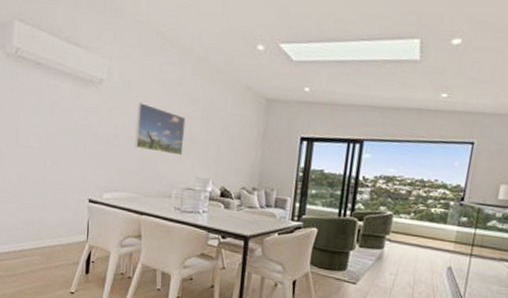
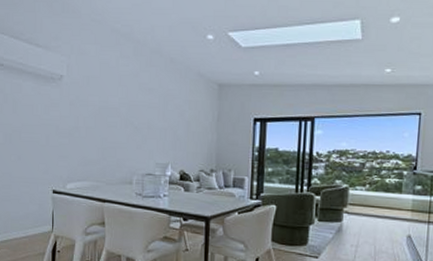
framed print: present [135,103,186,156] -> none [95,95,143,143]

